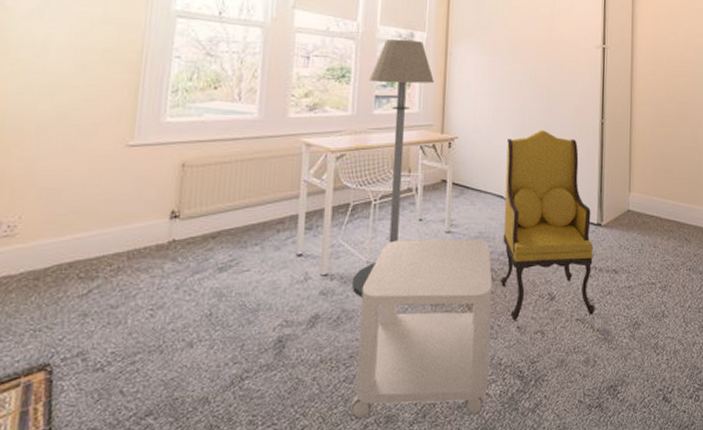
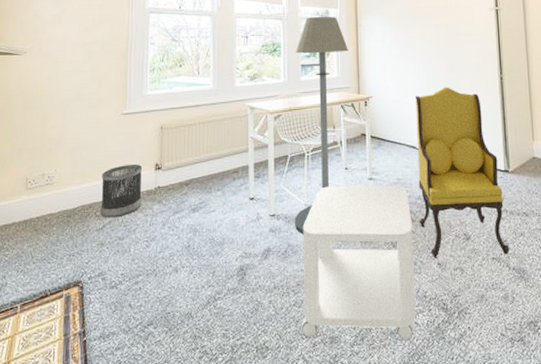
wastebasket: none [86,212,152,280] -> present [100,165,143,218]

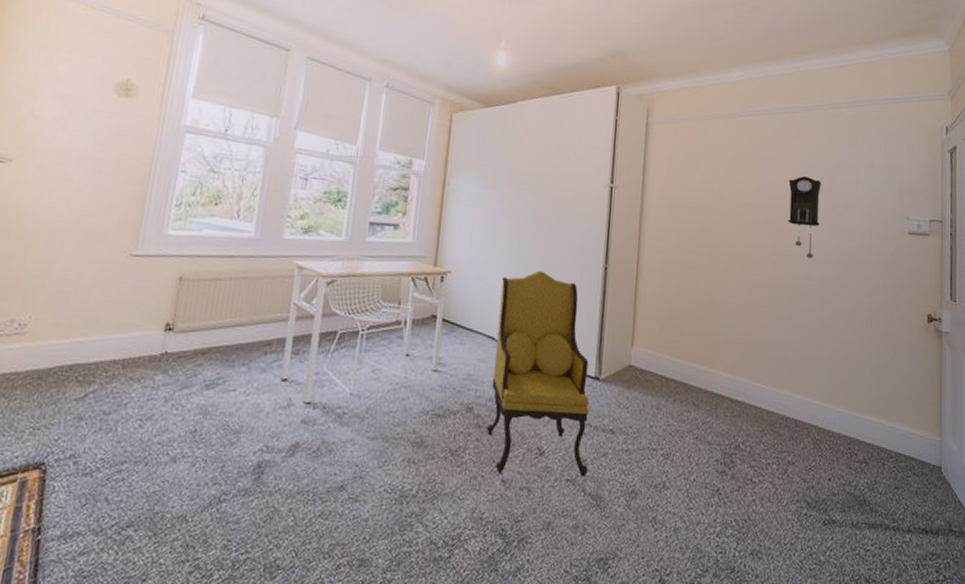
wastebasket: present [100,165,143,218] -> none [83,320,149,386]
floor lamp: present [294,16,348,235] -> none [333,165,430,431]
side table: present [301,185,416,341] -> none [324,374,479,571]

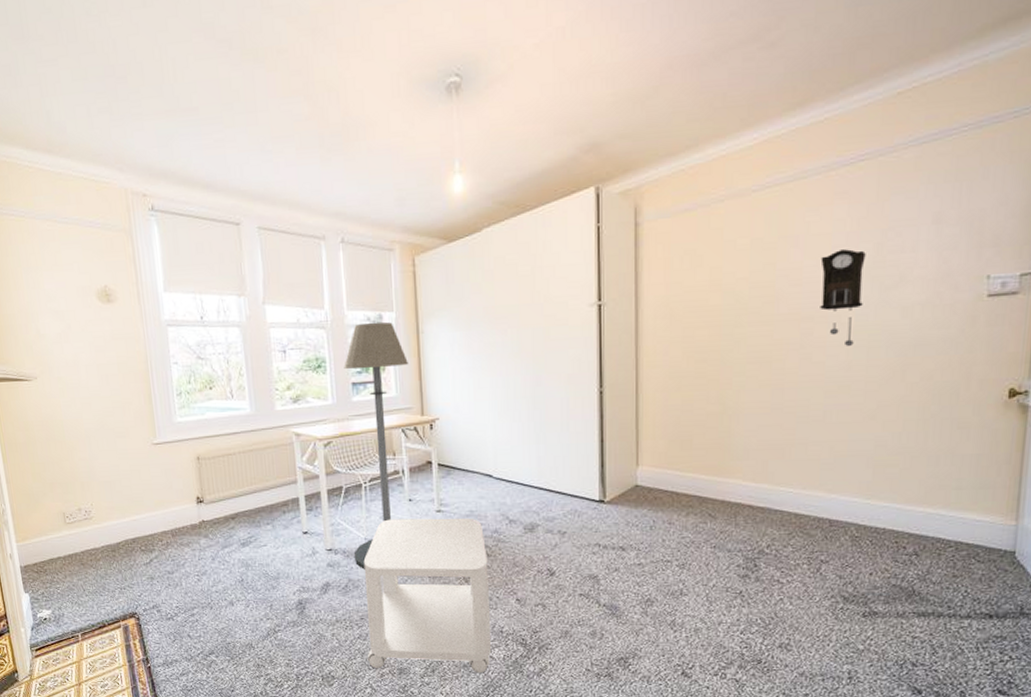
side table: none [324,374,479,571] -> present [363,518,492,674]
floor lamp: none [333,165,430,431] -> present [344,322,408,570]
armchair: present [487,270,590,477] -> none [492,404,601,593]

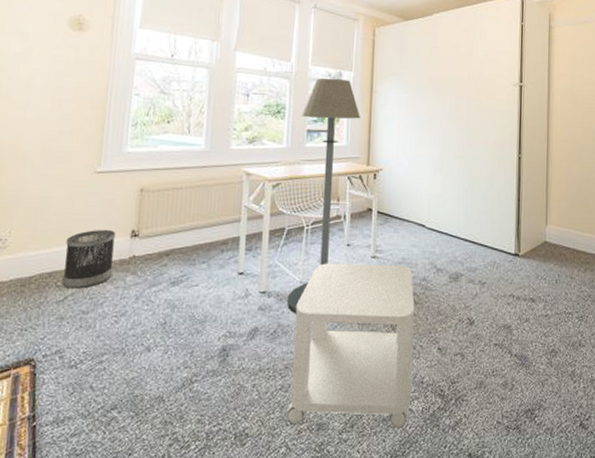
wastebasket: none [141,498,187,552] -> present [62,230,116,289]

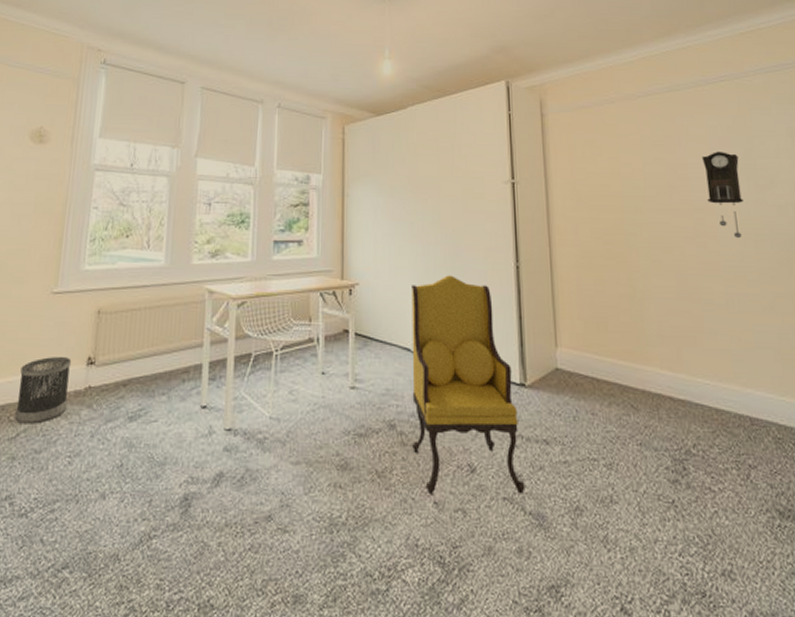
floor lamp: present [286,78,360,314] -> none [255,182,331,457]
side table: present [286,263,415,428] -> none [256,395,405,605]
armchair: none [422,163,513,342] -> present [412,275,525,494]

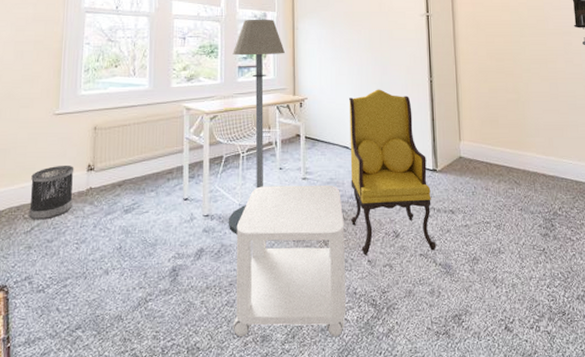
floor lamp: none [255,182,331,457] -> present [228,19,285,235]
side table: none [256,395,405,605] -> present [232,185,347,338]

